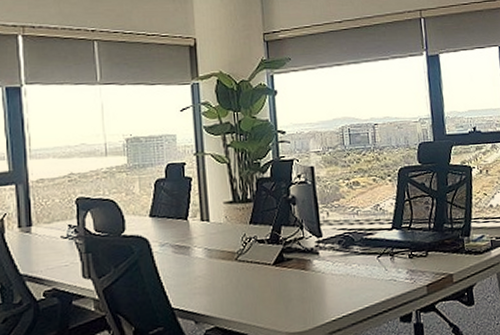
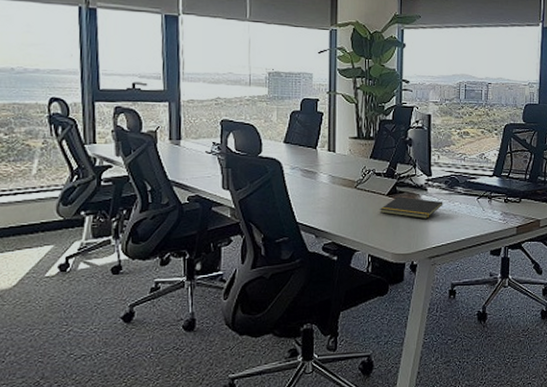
notepad: none [267,264,339,288] -> present [380,196,443,219]

